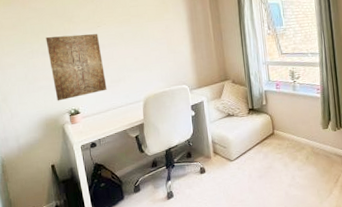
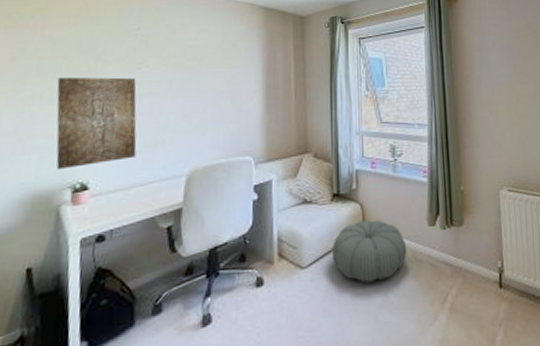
pouf: none [251,126,307,170] -> present [332,219,407,283]

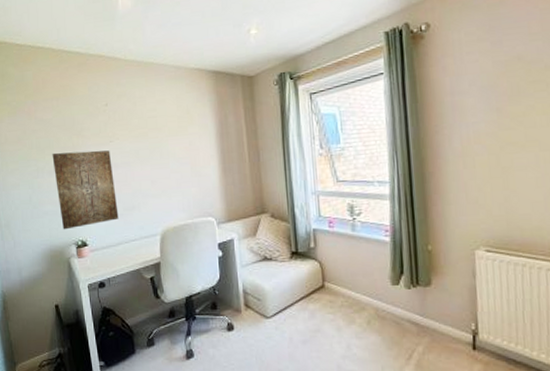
pouf: present [332,219,407,283] -> none [294,277,369,334]

